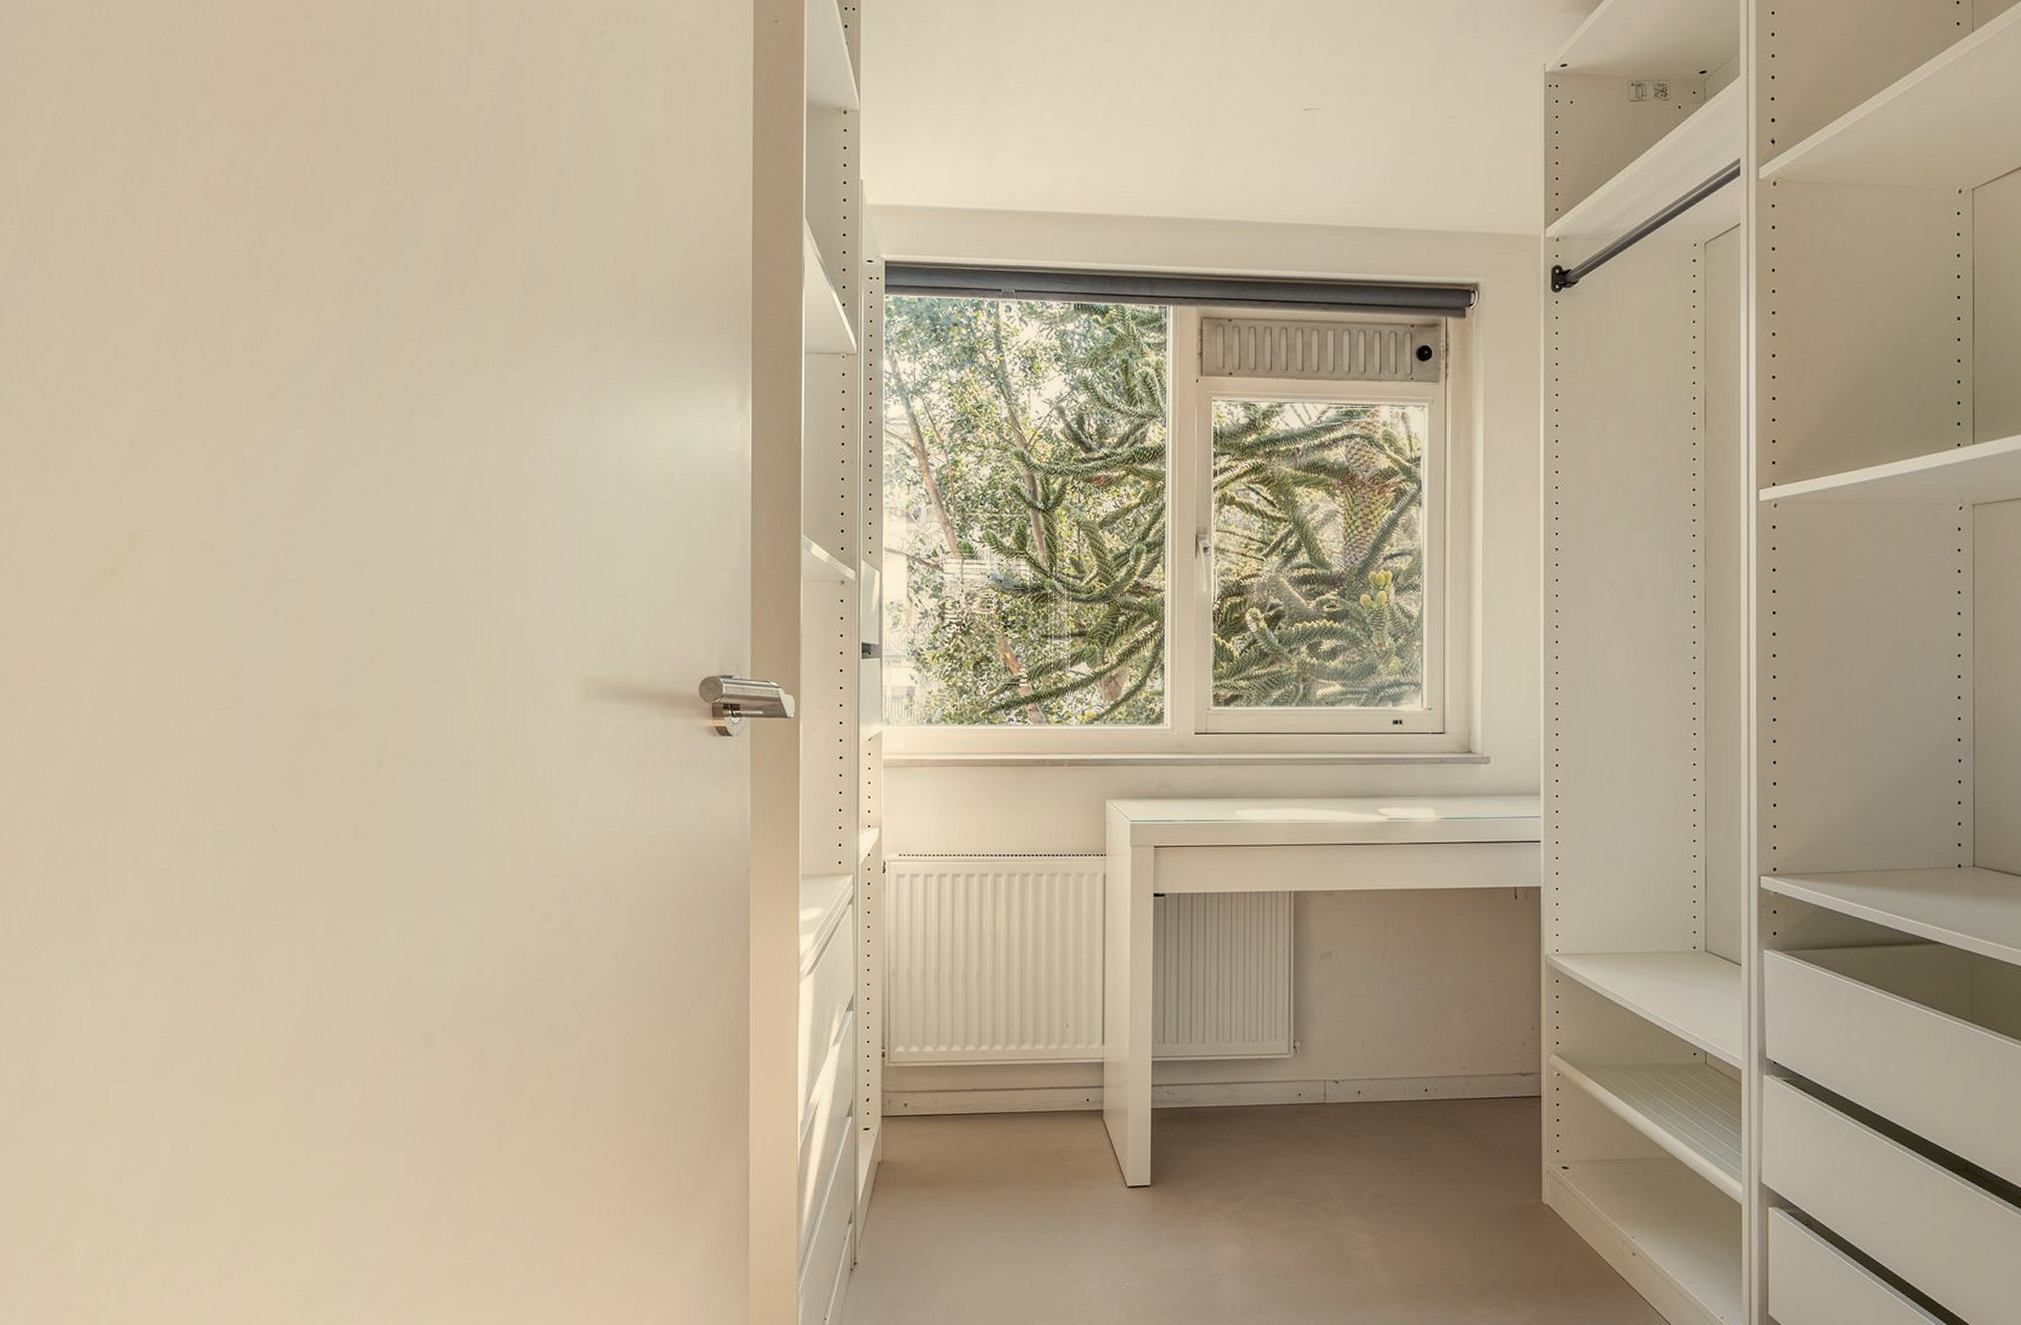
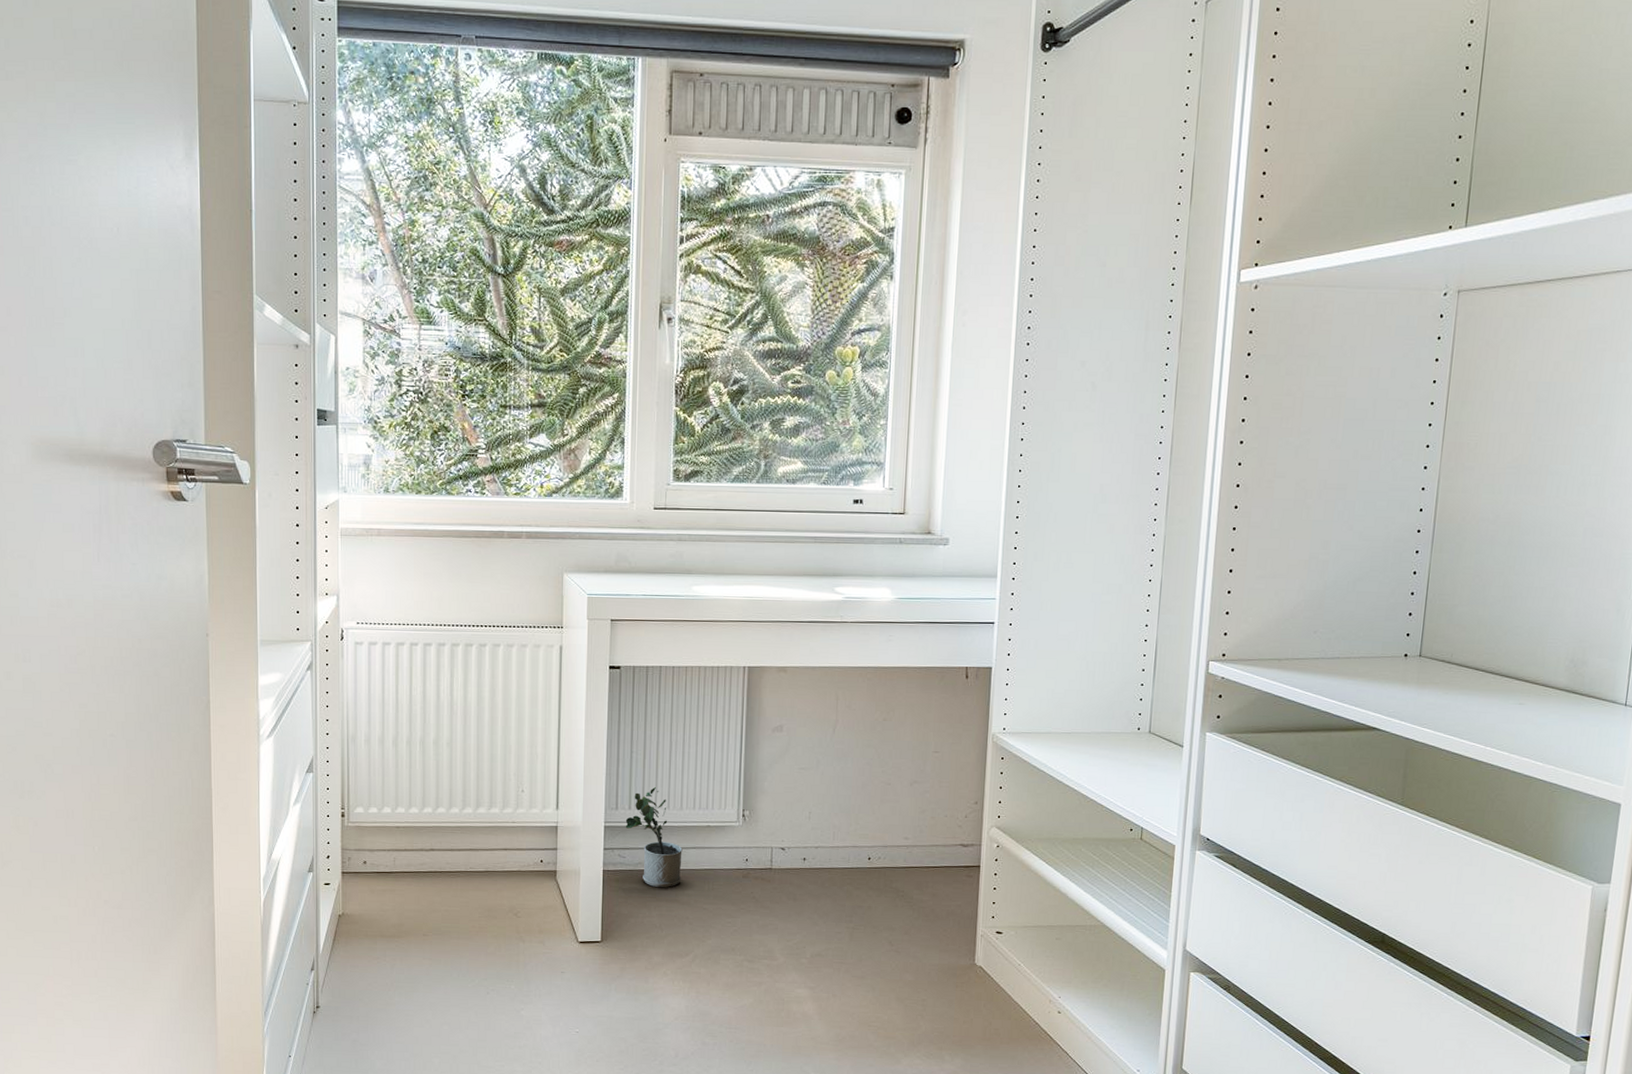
potted plant: none [1173,1018,1233,1125] -> present [625,786,683,887]

